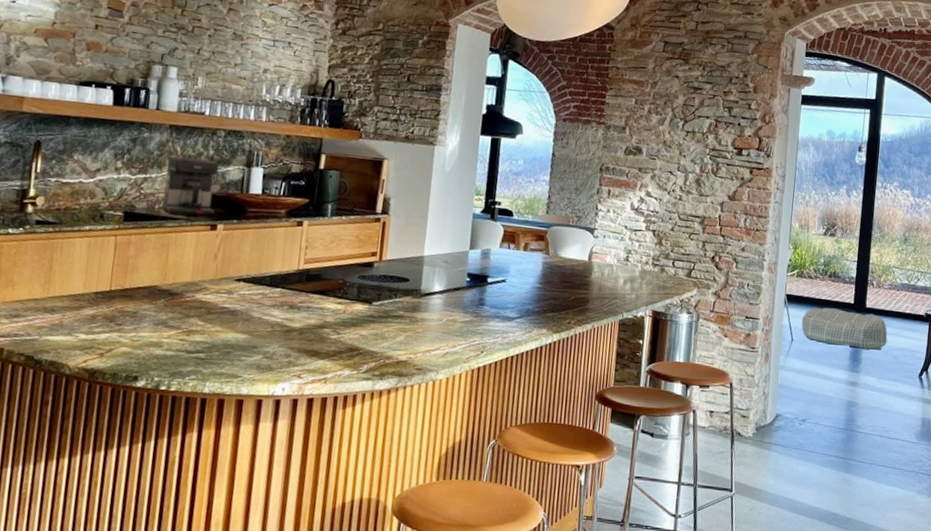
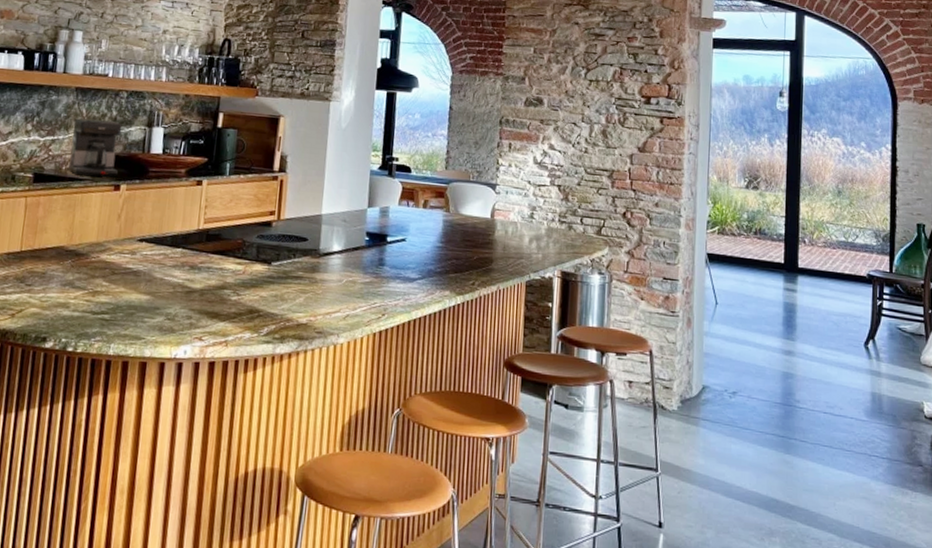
dog bed: present [801,307,888,350] -> none [725,267,825,315]

